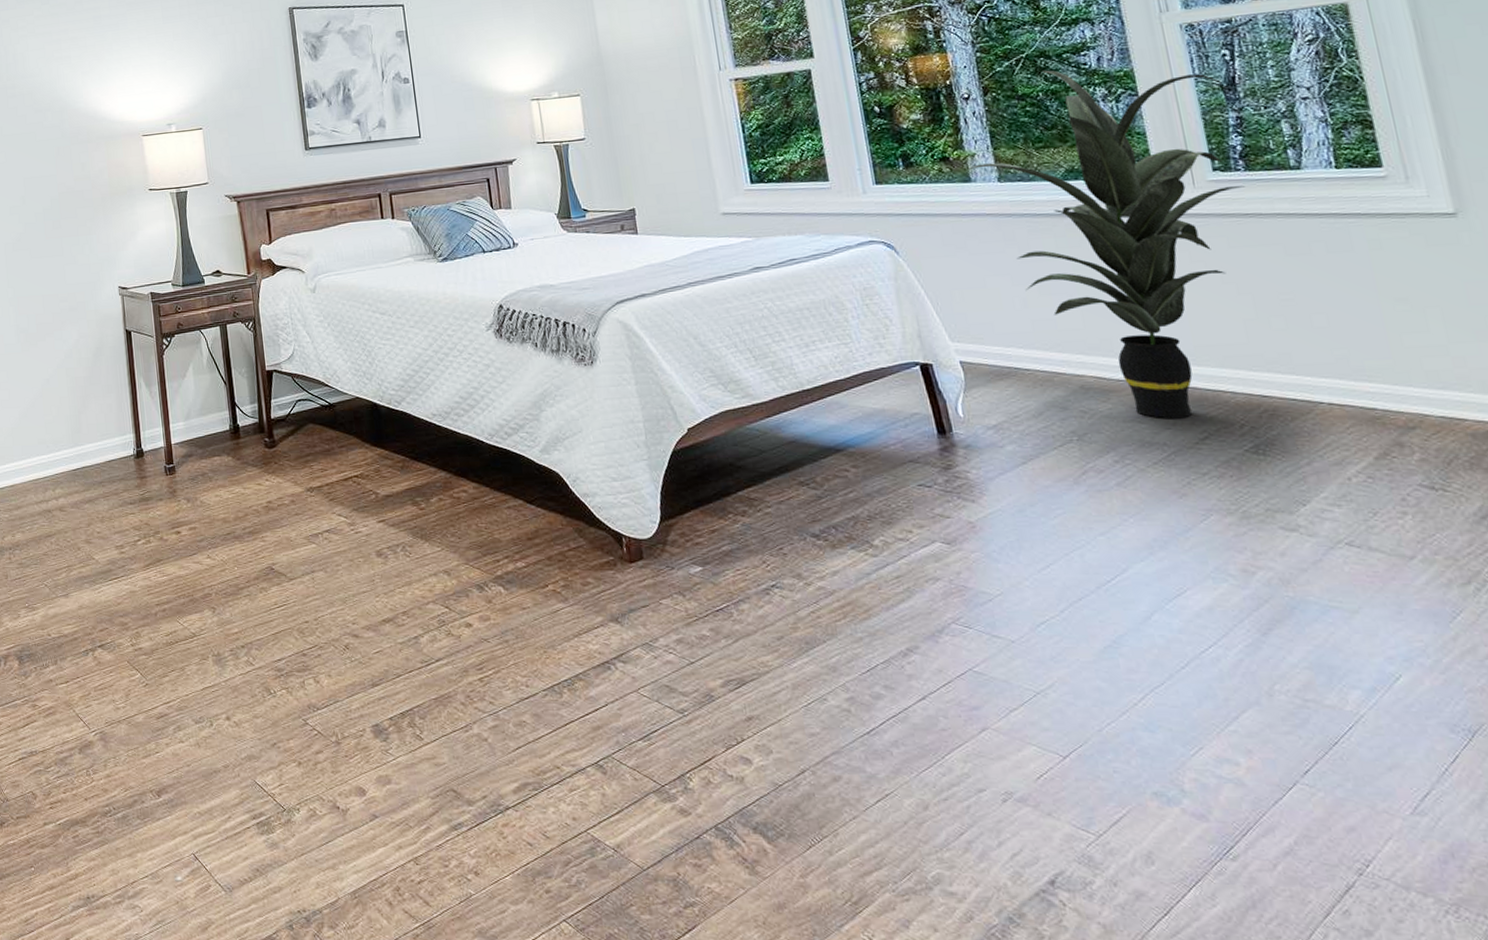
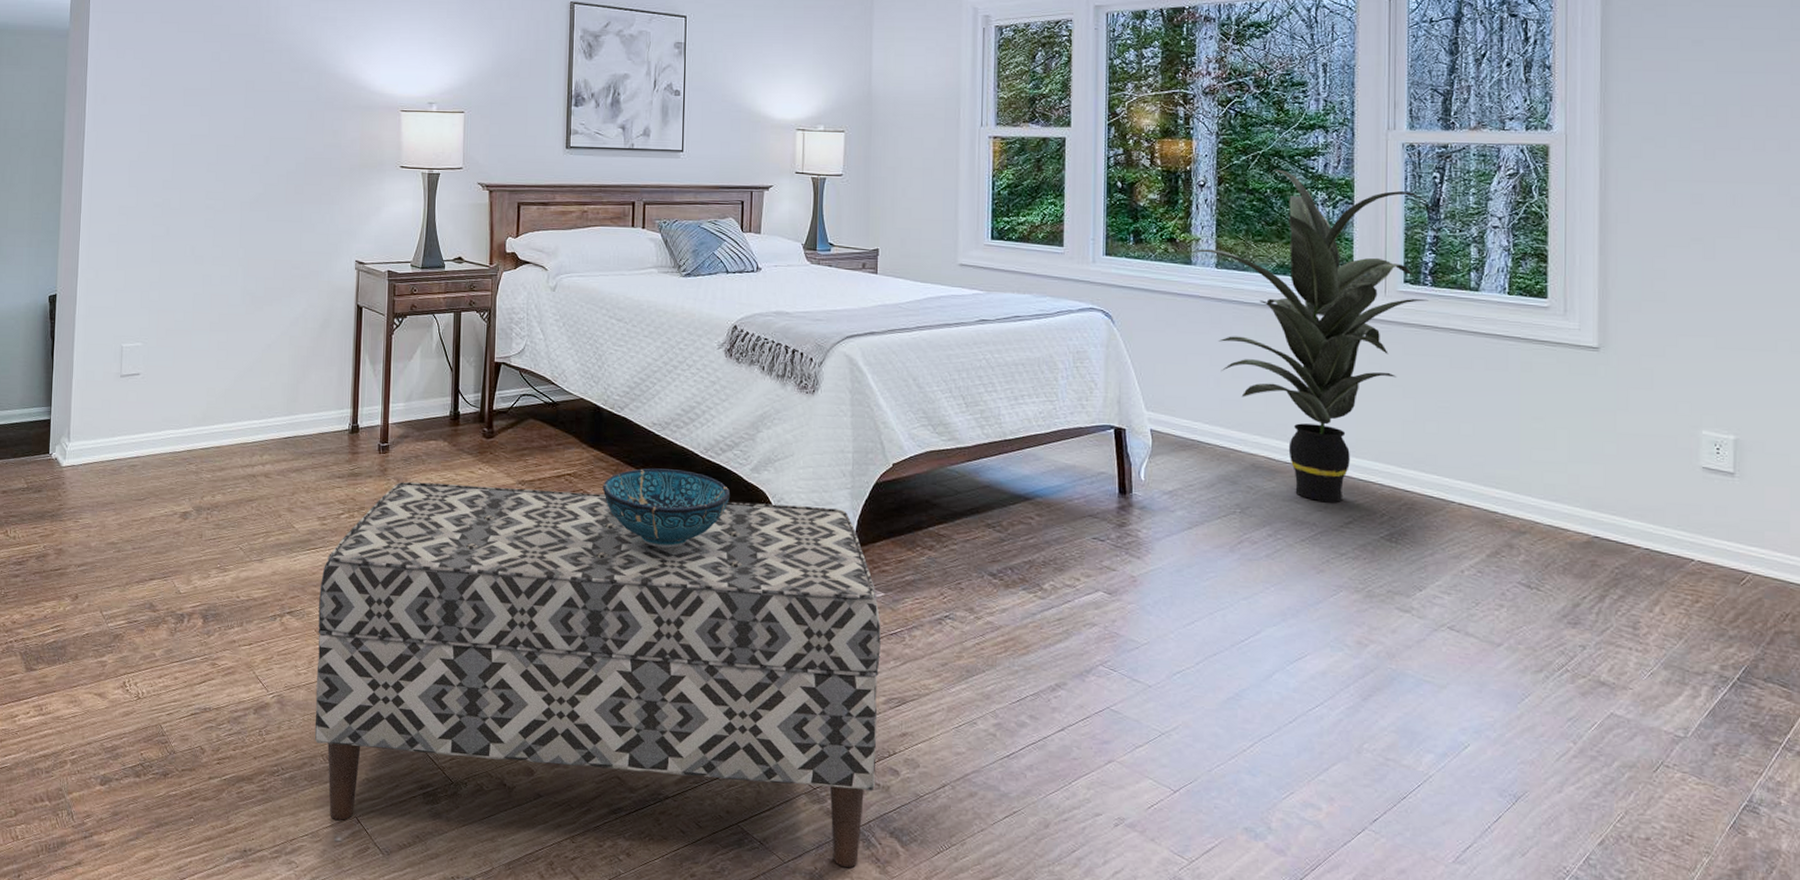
bench: none [126,482,728,871] -> present [314,481,881,868]
decorative bowl: none [391,459,524,542] -> present [602,468,731,548]

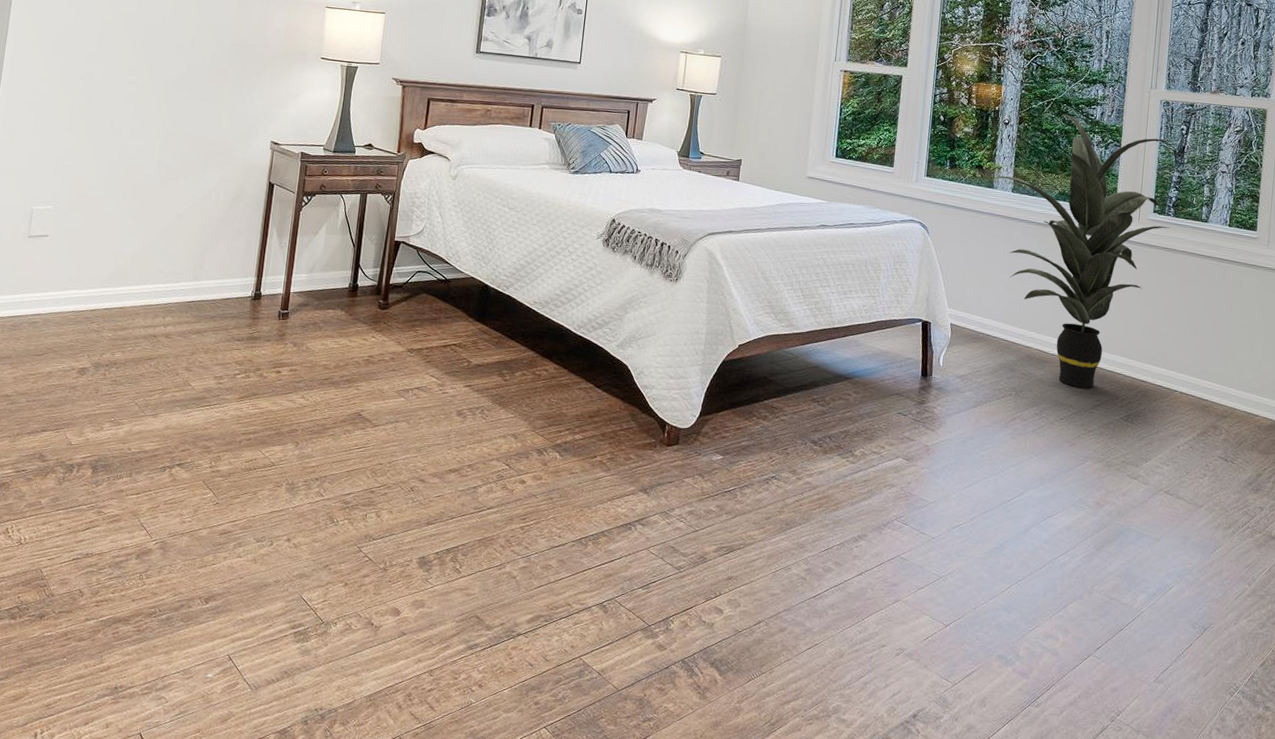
bench: present [314,481,881,868] -> none [194,346,718,695]
decorative bowl: present [602,468,731,548] -> none [484,341,598,413]

